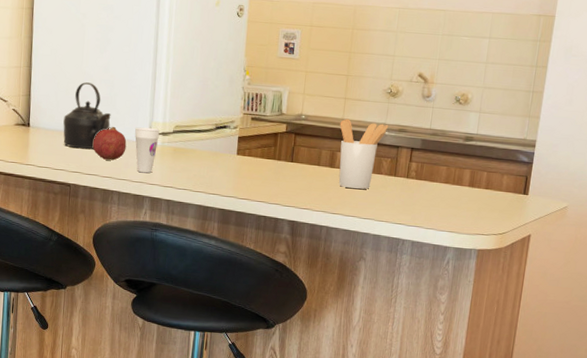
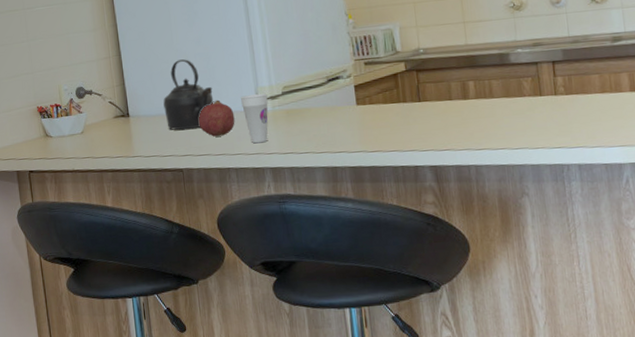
utensil holder: present [339,118,389,189] -> none [464,41,521,119]

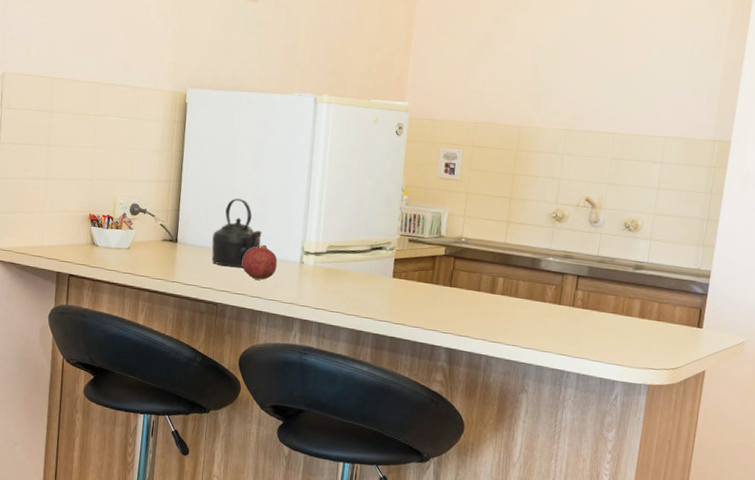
cup: present [241,93,268,144] -> none [286,246,312,295]

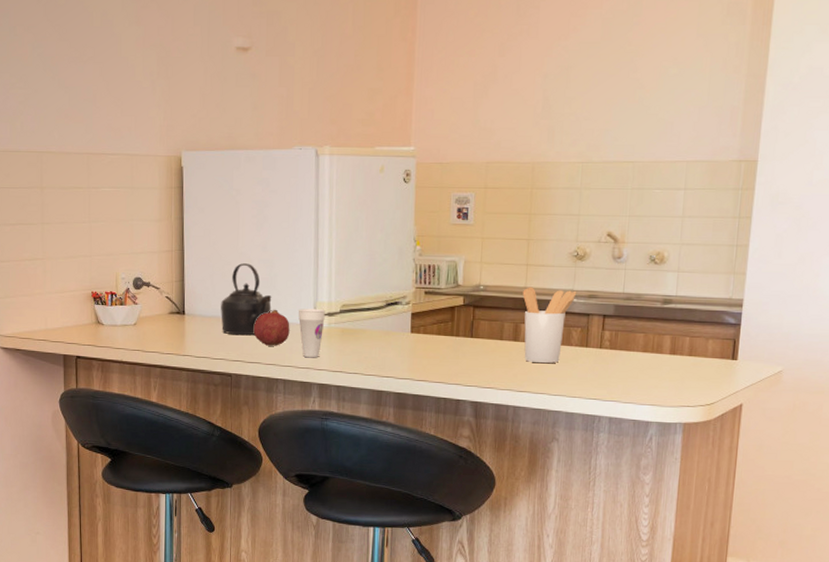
cup: none [286,246,312,295] -> present [299,308,325,358]
utensil holder: none [500,243,554,317] -> present [522,287,577,363]

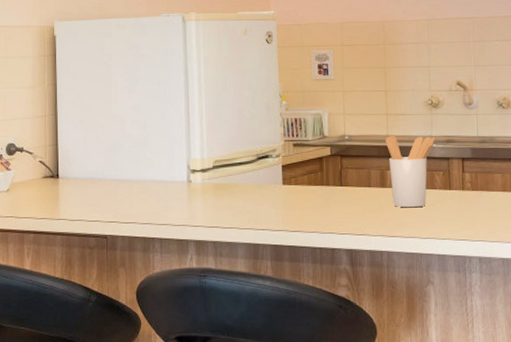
kettle: present [221,263,272,336] -> none [95,125,145,196]
fruit: present [253,309,290,346] -> none [128,168,164,205]
cup: present [299,308,325,358] -> none [173,166,198,215]

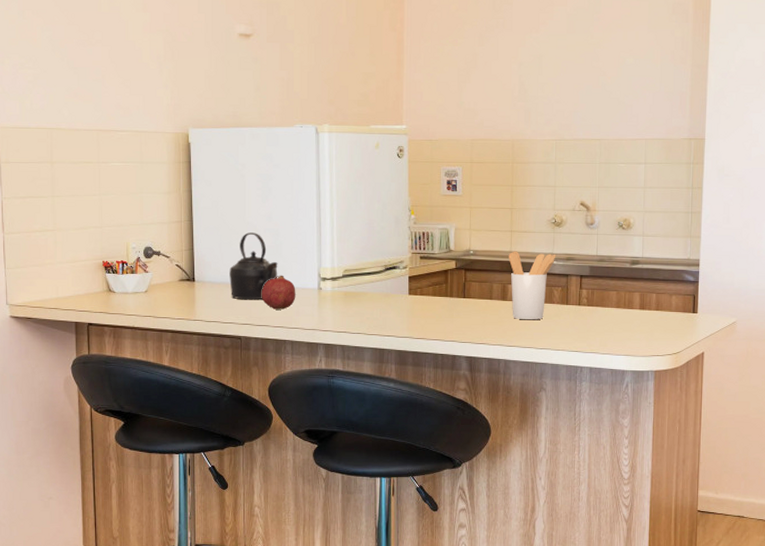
kettle: none [95,125,145,196] -> present [229,232,278,300]
fruit: none [128,168,164,205] -> present [261,275,296,310]

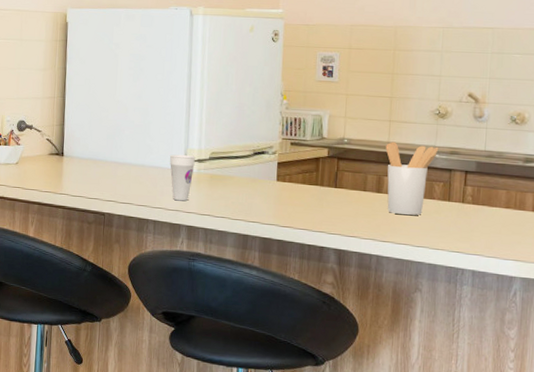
kettle: present [229,232,278,300] -> none [97,111,145,178]
fruit: present [261,275,296,310] -> none [127,154,162,189]
cup: none [304,274,329,320] -> present [170,154,195,202]

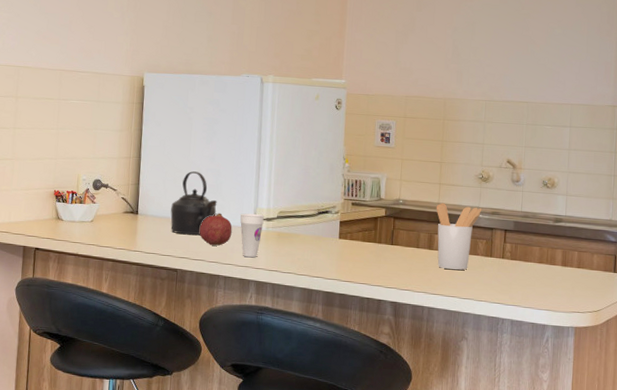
kettle: none [97,111,145,178] -> present [170,171,217,235]
fruit: none [127,154,162,189] -> present [199,212,232,246]

